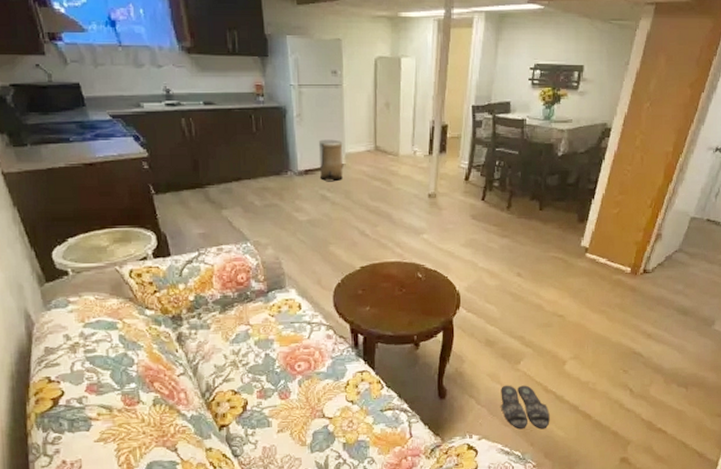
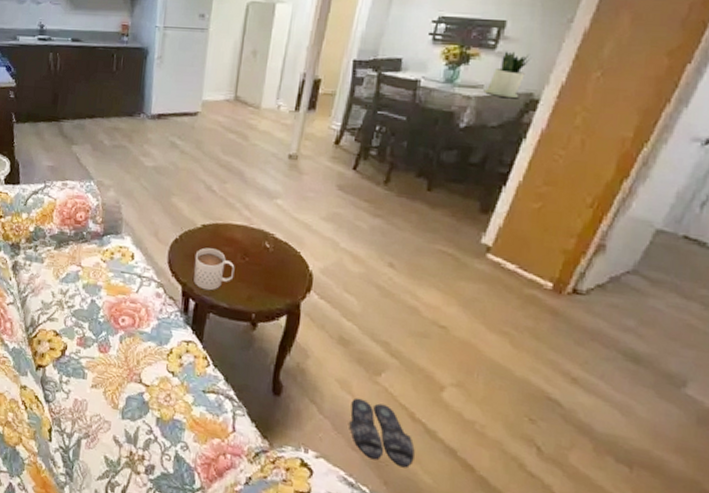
pedal bin: present [319,139,343,181] -> none [173,84,201,129]
mug: none [358,286,395,324] -> present [193,247,235,291]
planter: none [572,90,602,129] -> present [483,51,530,99]

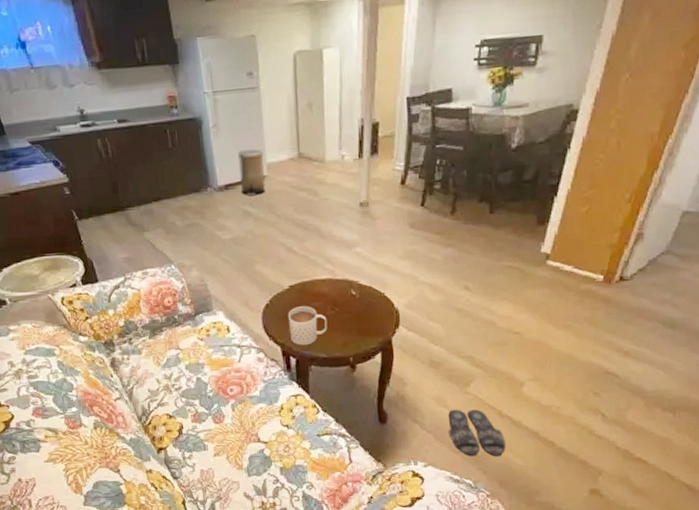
pedal bin: none [173,84,201,129] -> present [238,149,265,195]
planter: present [483,51,530,99] -> none [529,65,567,113]

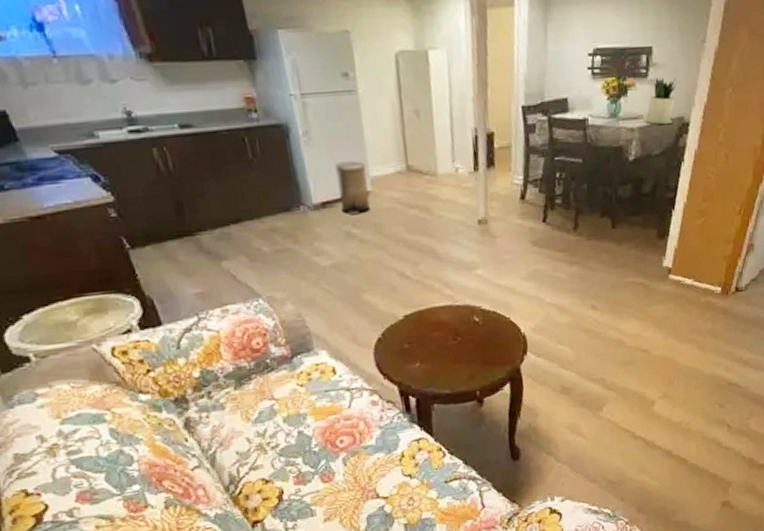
mug: present [287,306,328,346] -> none [403,337,450,383]
slippers: present [448,409,505,457] -> none [582,433,641,484]
planter: none [529,65,567,113] -> present [643,77,677,126]

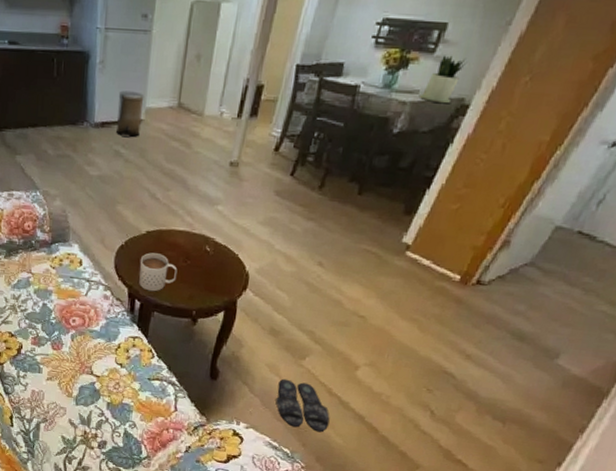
mug: none [403,337,450,383] -> present [138,252,178,292]
slippers: none [582,433,641,484] -> present [276,378,330,432]

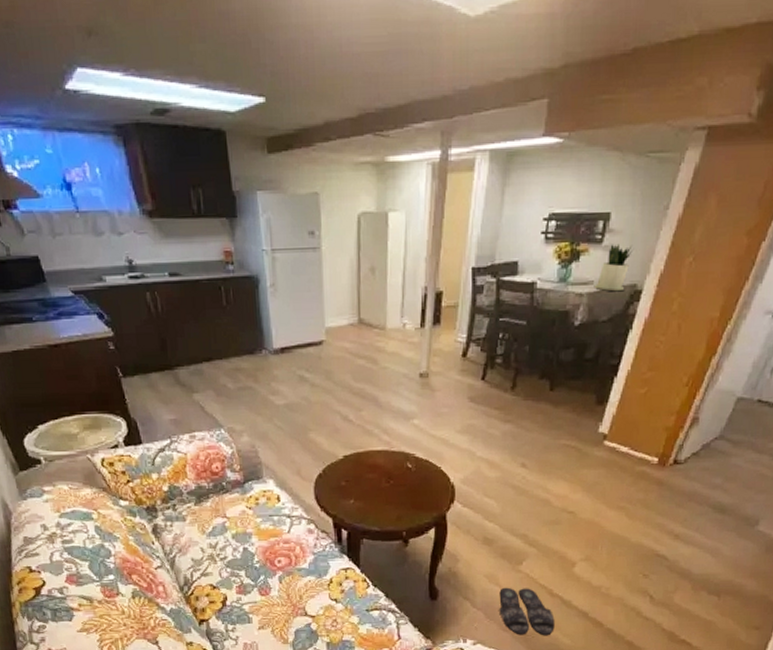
pedal bin: present [116,91,144,137] -> none [296,312,323,360]
mug: present [138,252,178,292] -> none [341,477,381,518]

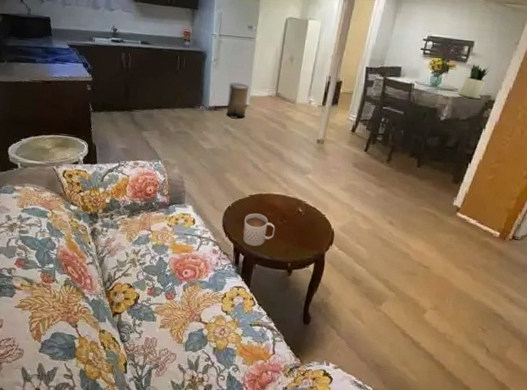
pedal bin: none [296,312,323,360] -> present [226,82,249,119]
mug: none [341,477,381,518] -> present [242,213,275,247]
slippers: present [499,587,555,636] -> none [359,322,405,370]

